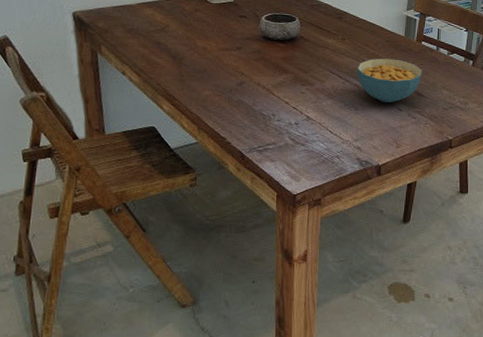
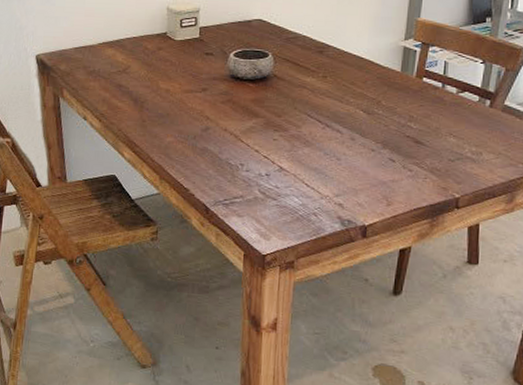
cereal bowl: present [357,58,422,104] -> none [340,98,423,153]

